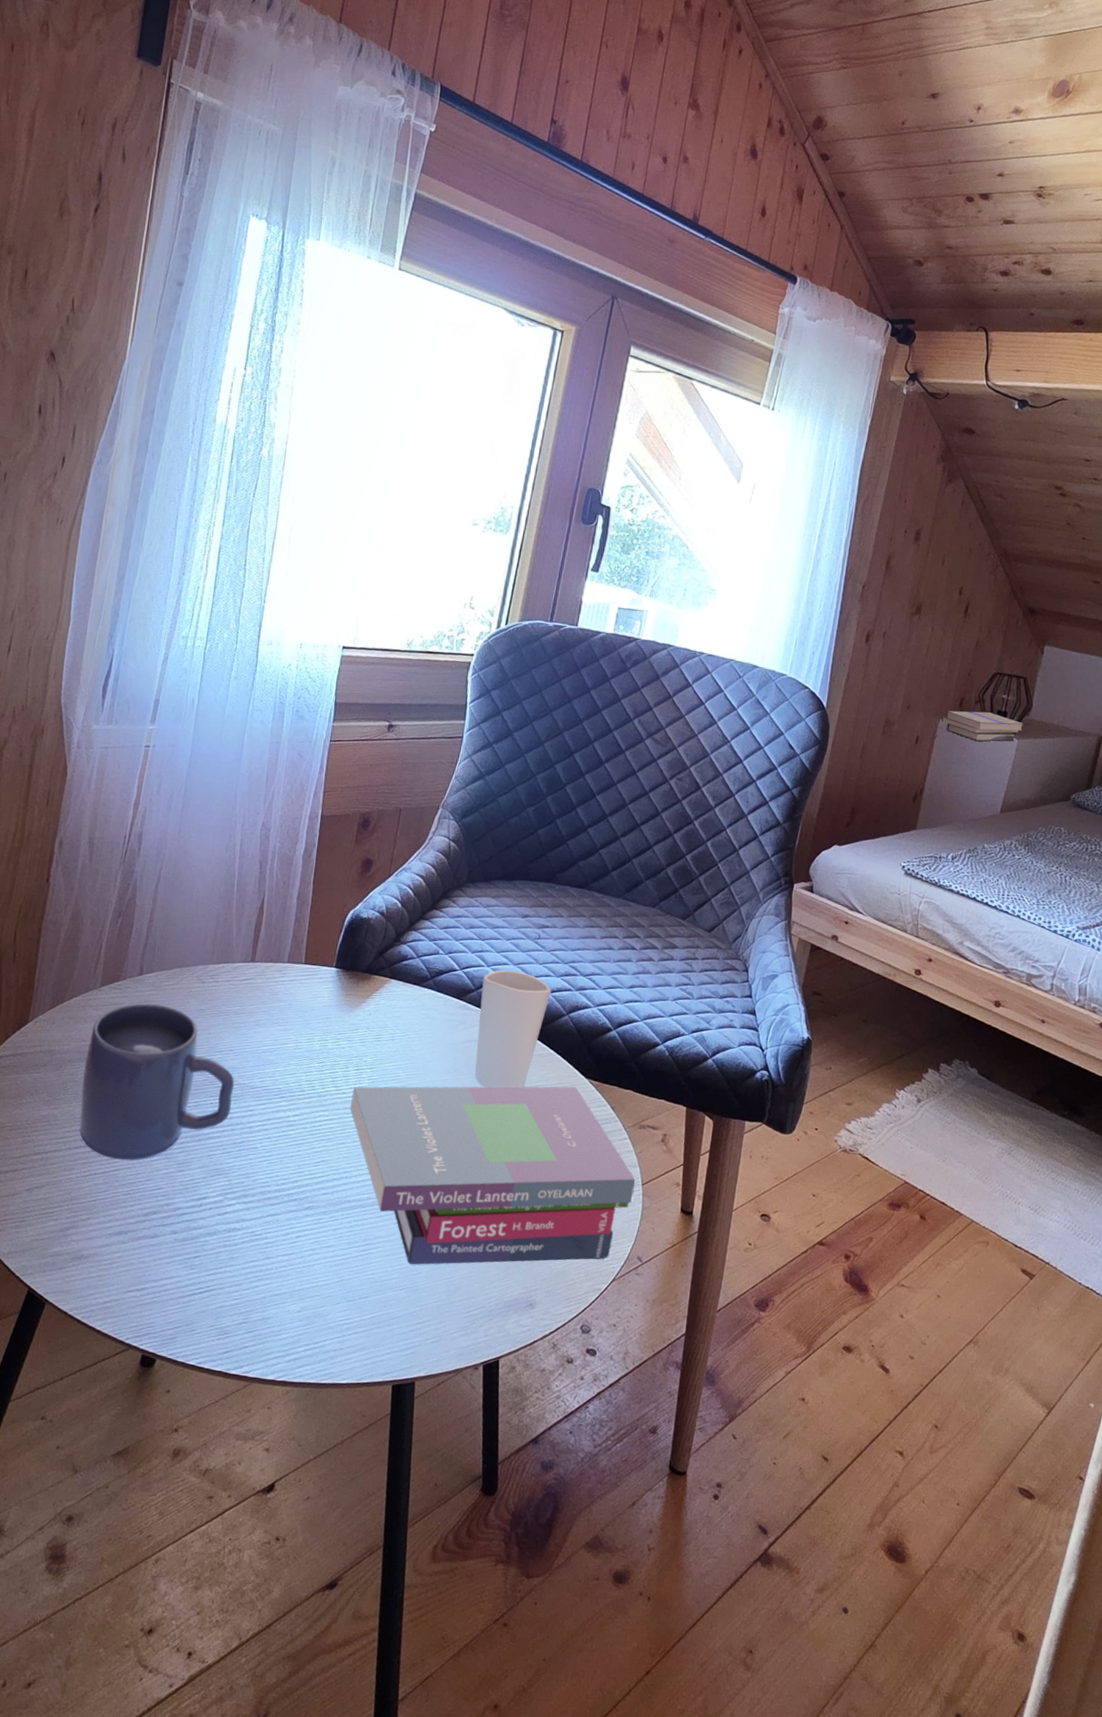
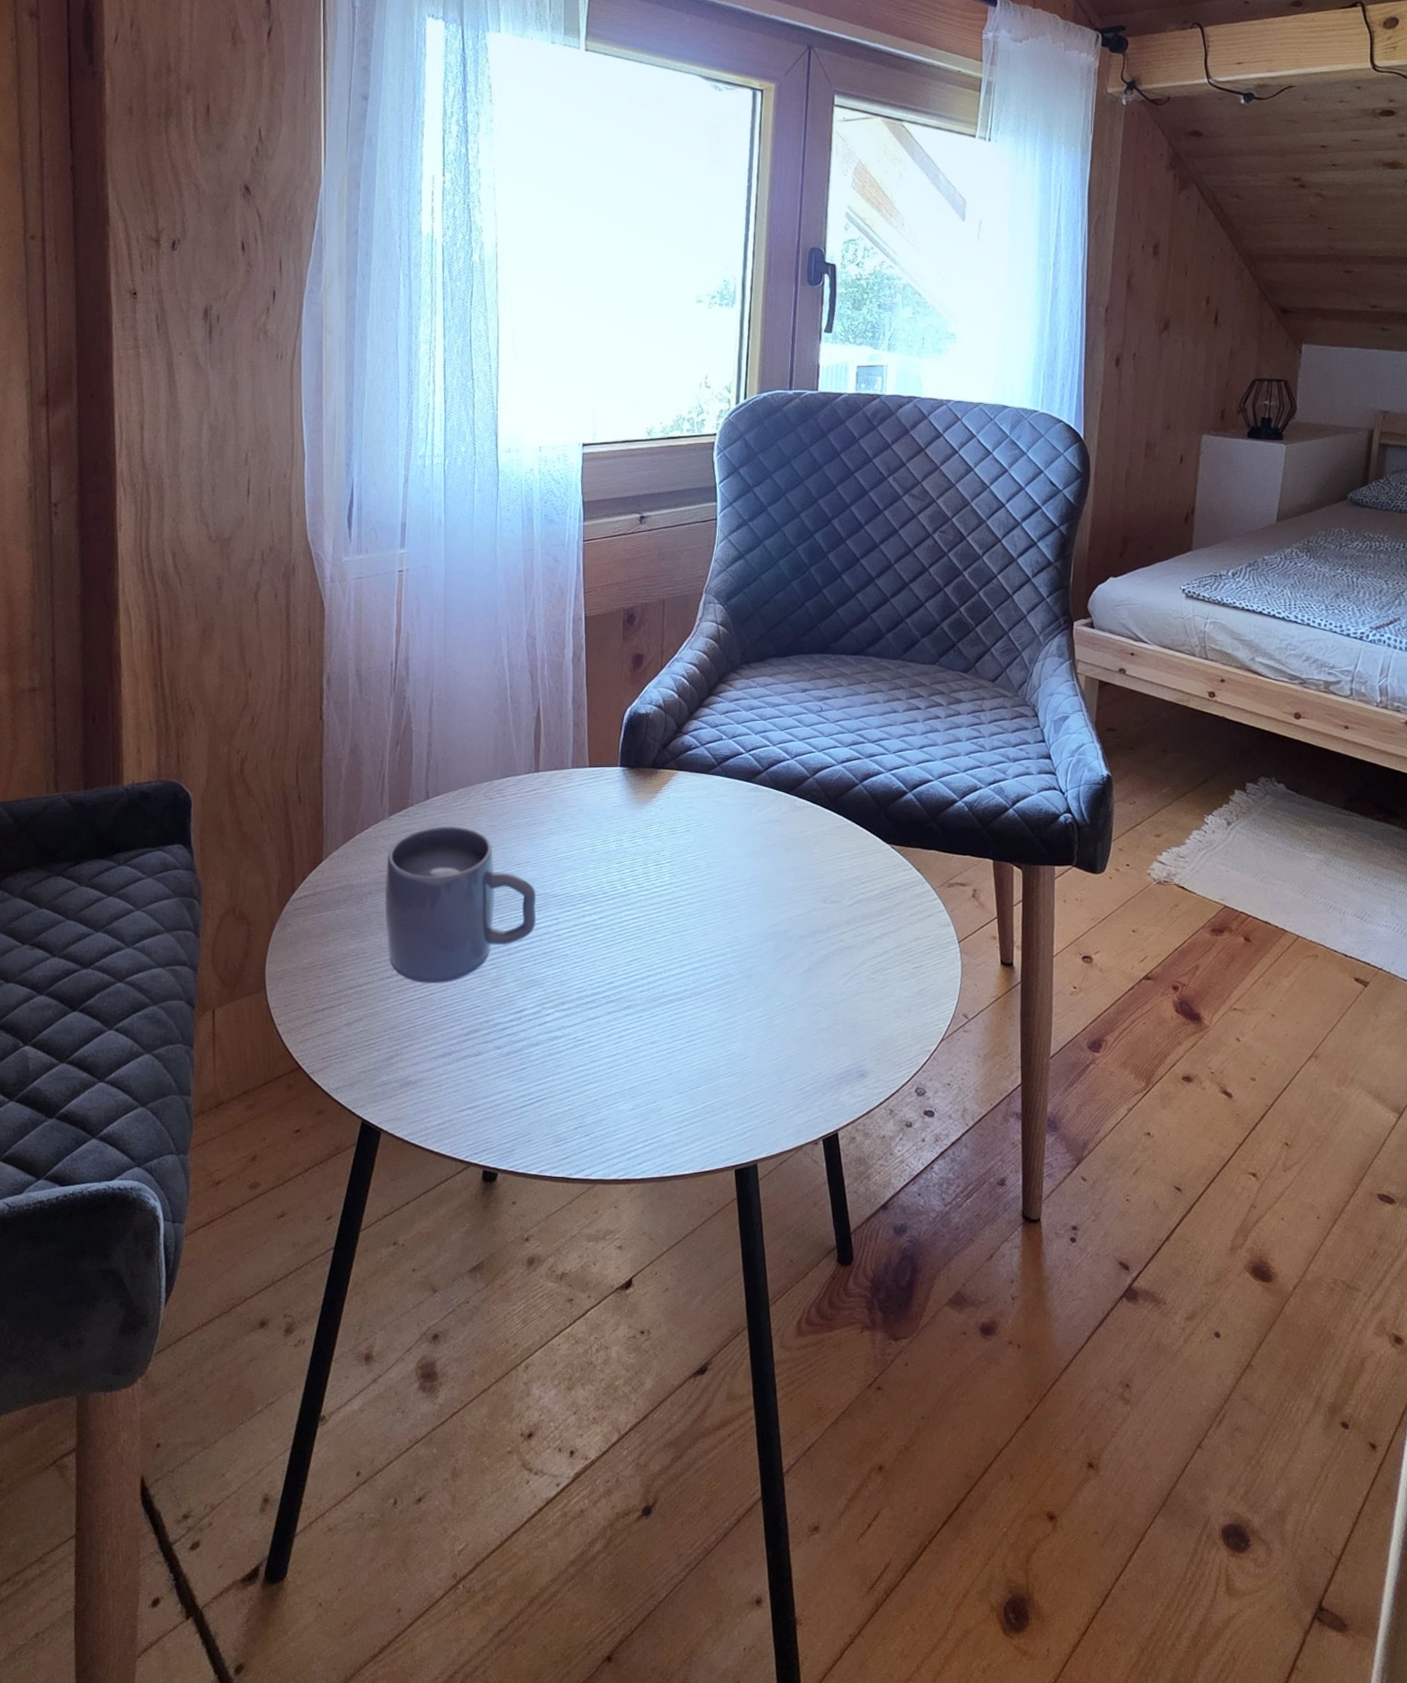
books: present [350,1086,636,1265] -> none [655,854,952,1050]
cup: present [475,969,552,1088] -> none [770,746,841,867]
books: present [941,710,1023,742] -> none [1204,421,1290,453]

